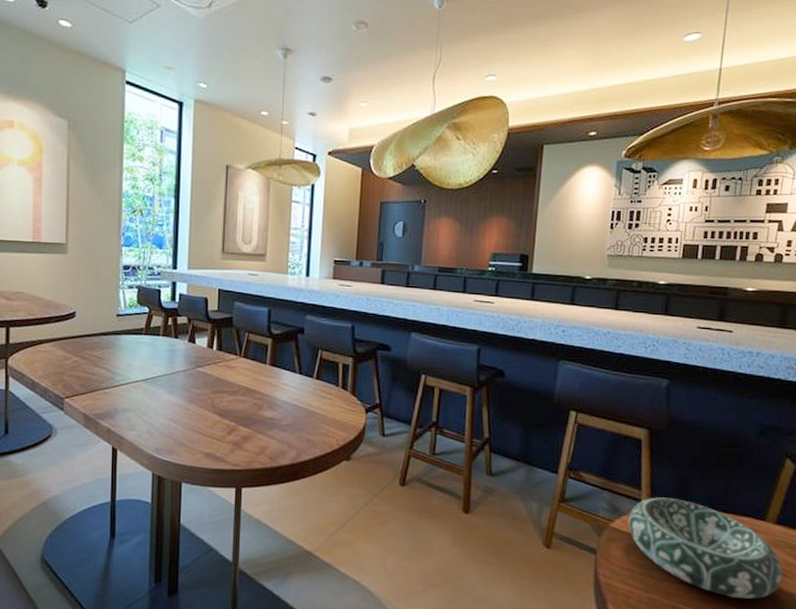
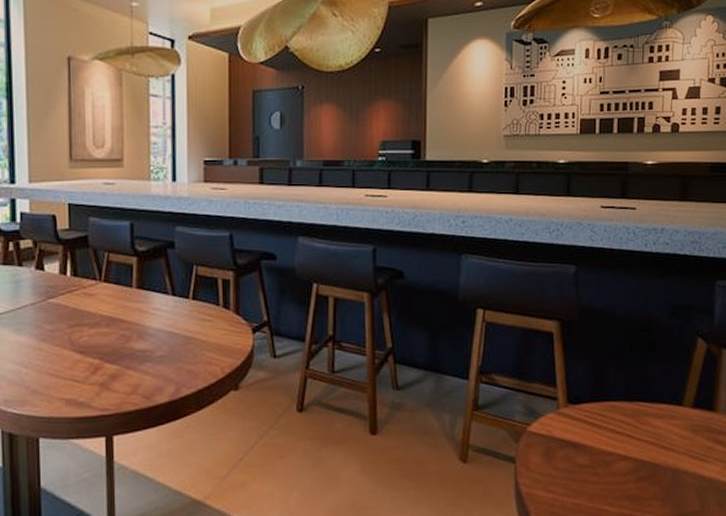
decorative bowl: present [628,497,783,599] -> none [546,392,704,492]

